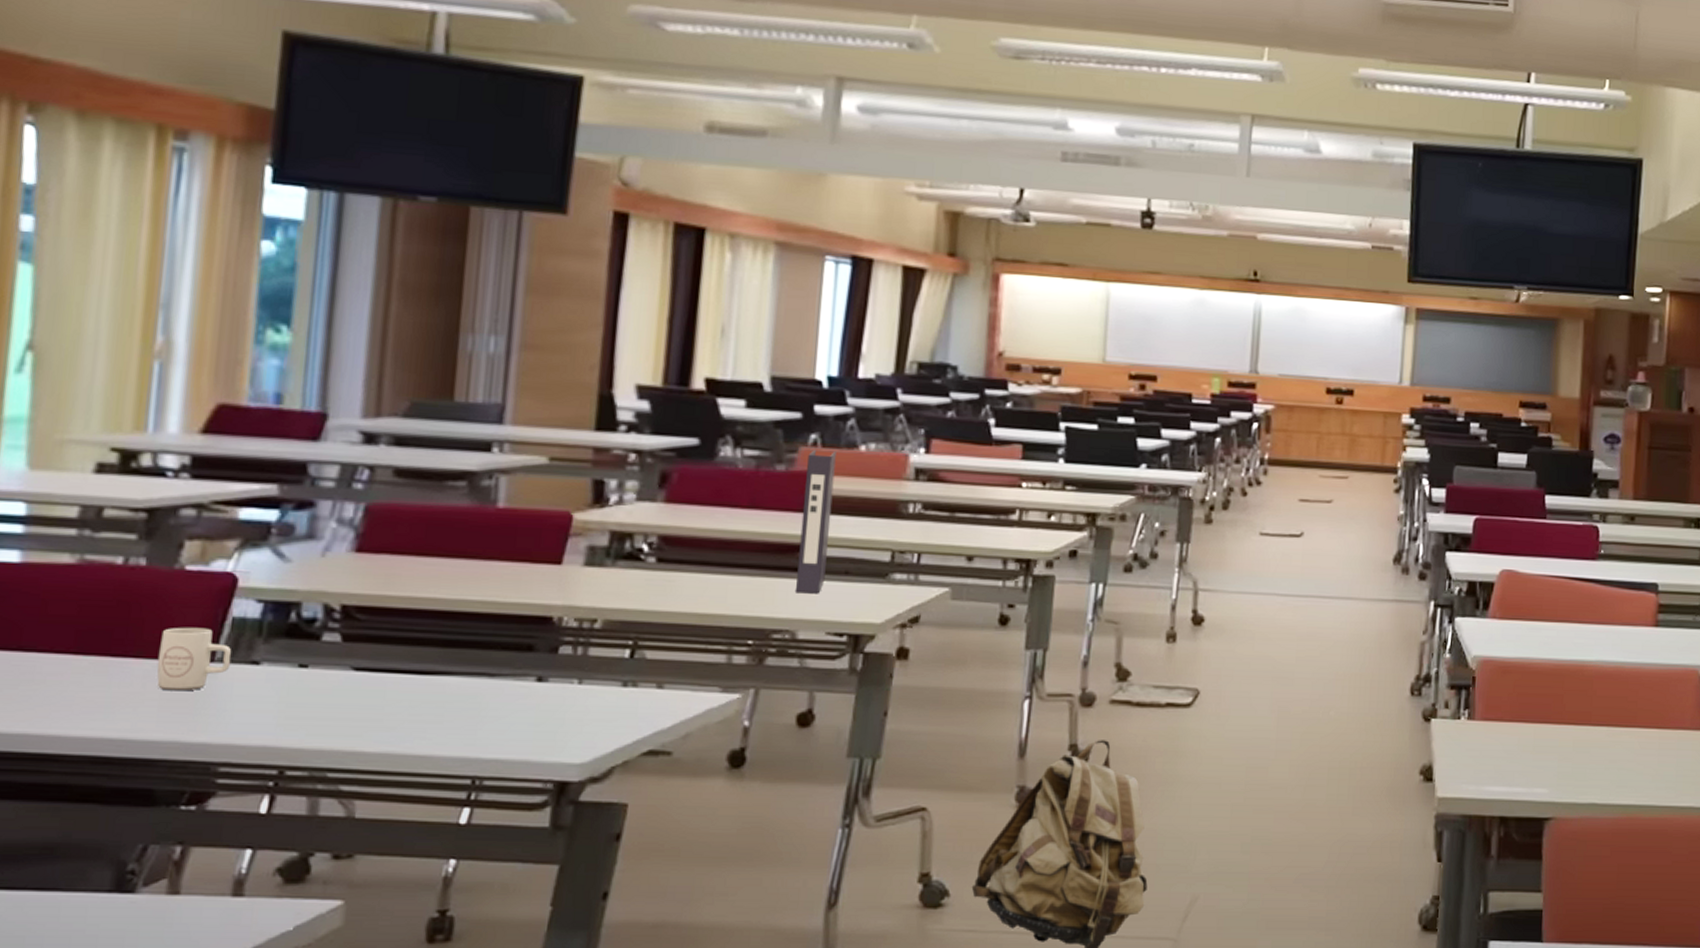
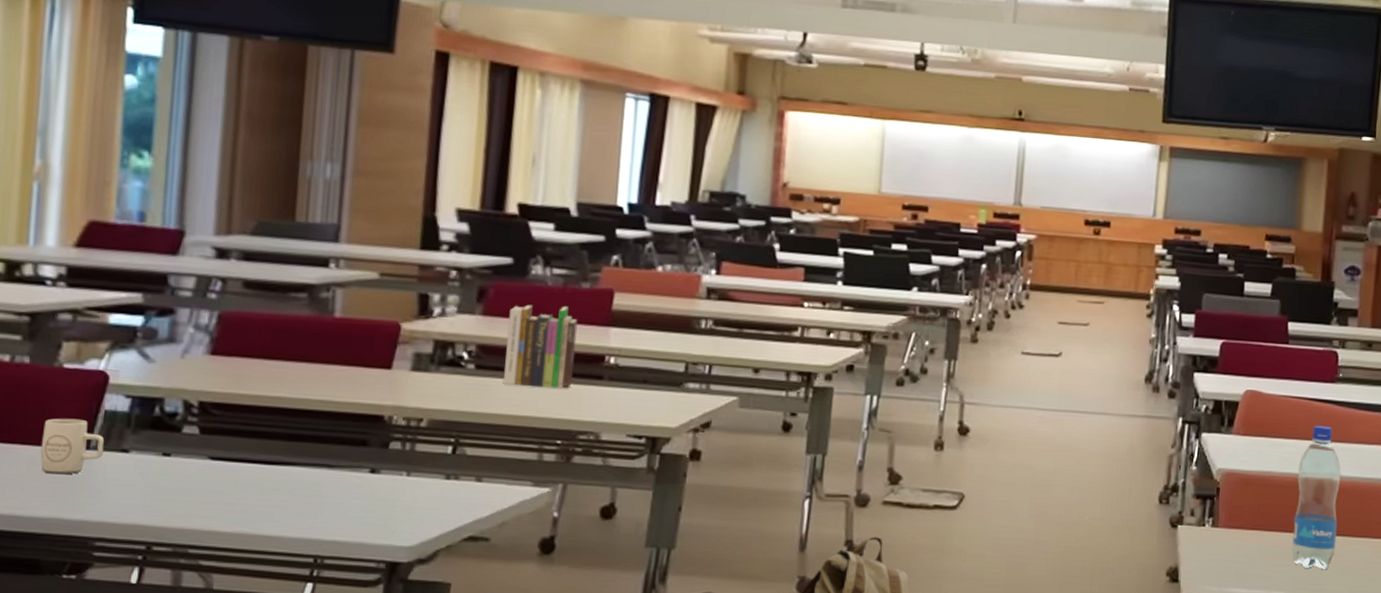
books: none [687,490,772,583] -> present [502,304,578,389]
binder: present [796,450,836,594] -> none [599,270,636,400]
bottle: none [1554,606,1605,764] -> present [1291,425,1341,570]

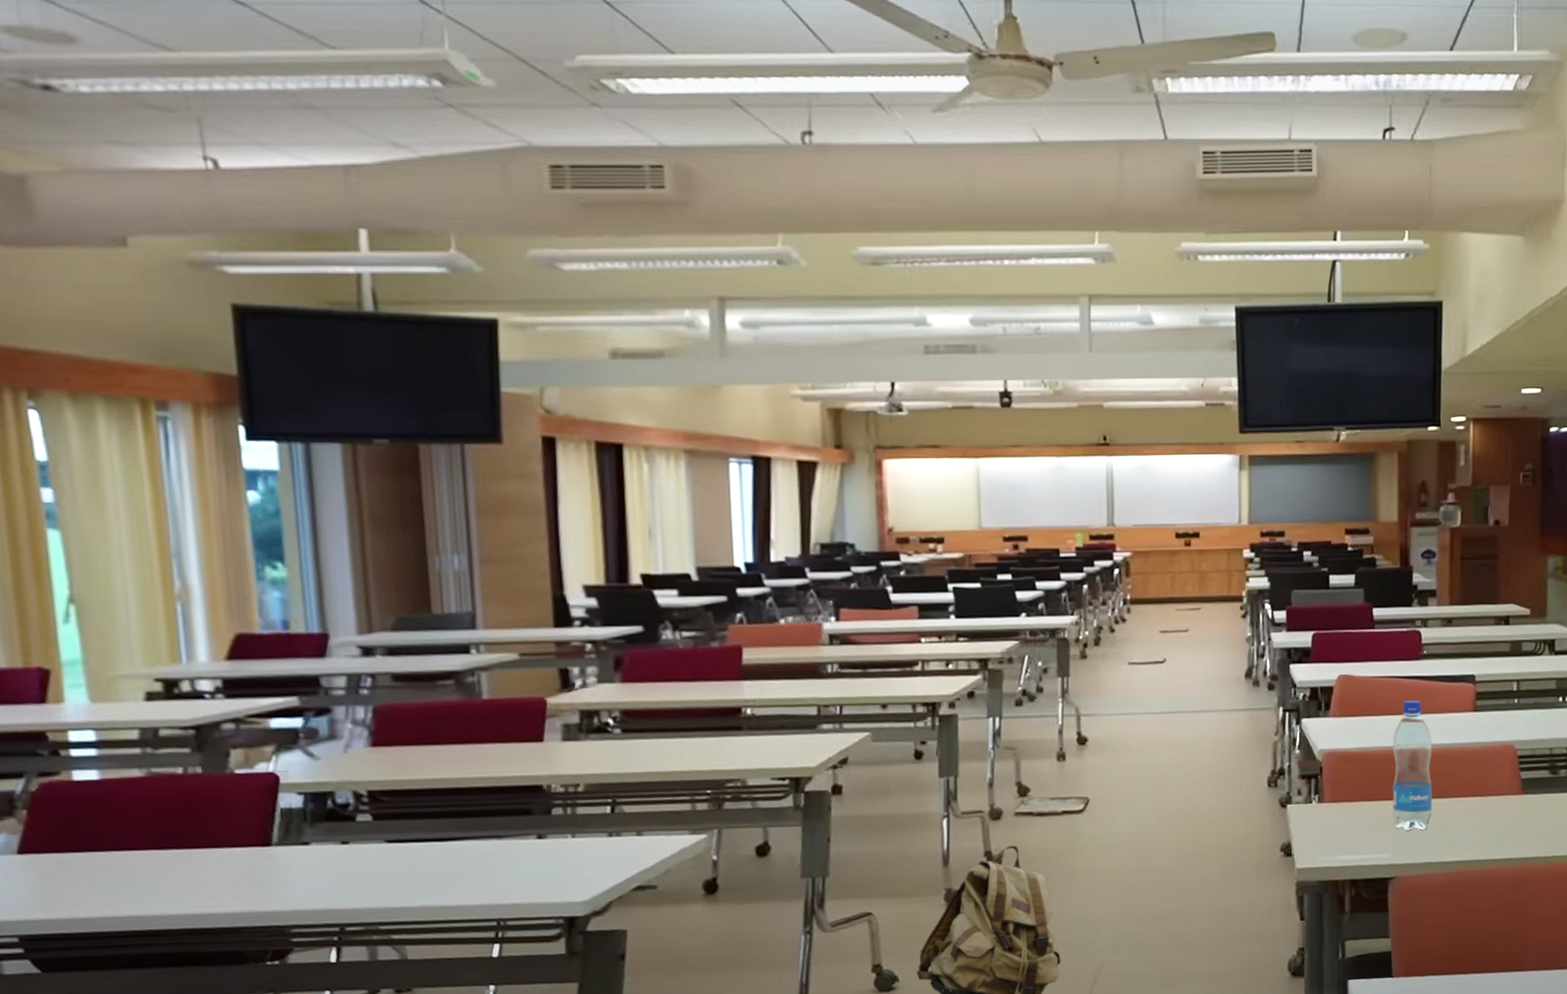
mug: present [40,418,105,475] -> none [225,819,286,872]
books: present [502,304,578,389] -> none [646,665,714,744]

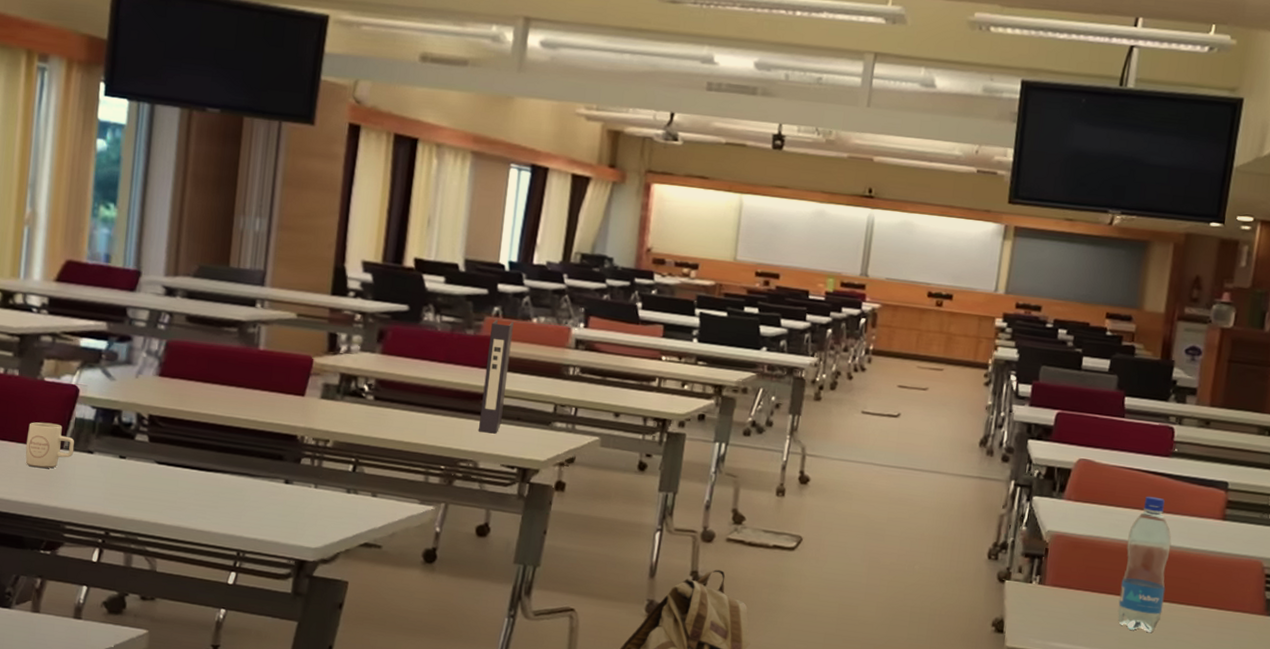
mug: none [225,819,286,872] -> present [25,422,75,469]
binder: none [737,626,764,748] -> present [479,320,514,434]

